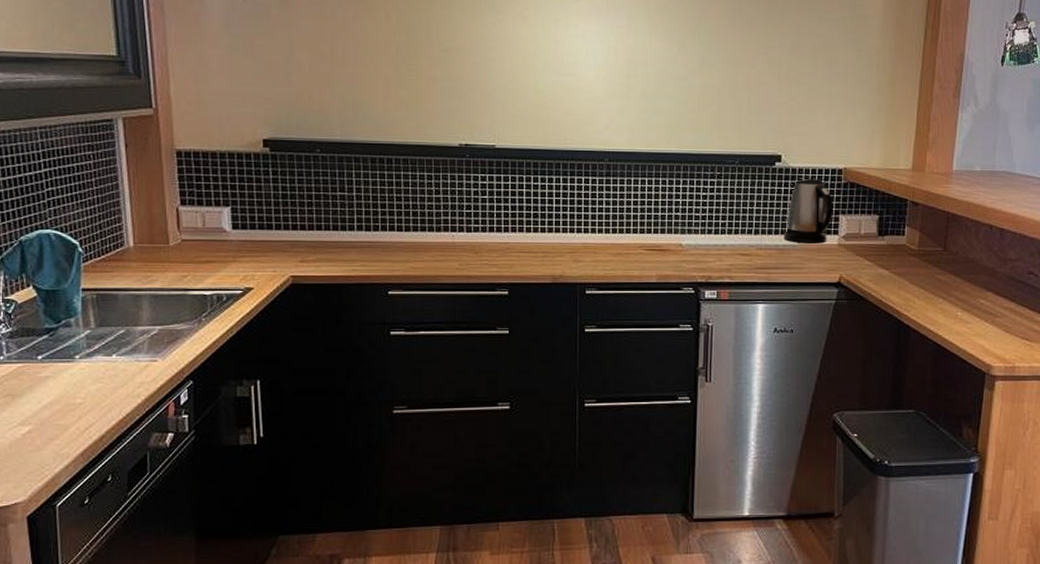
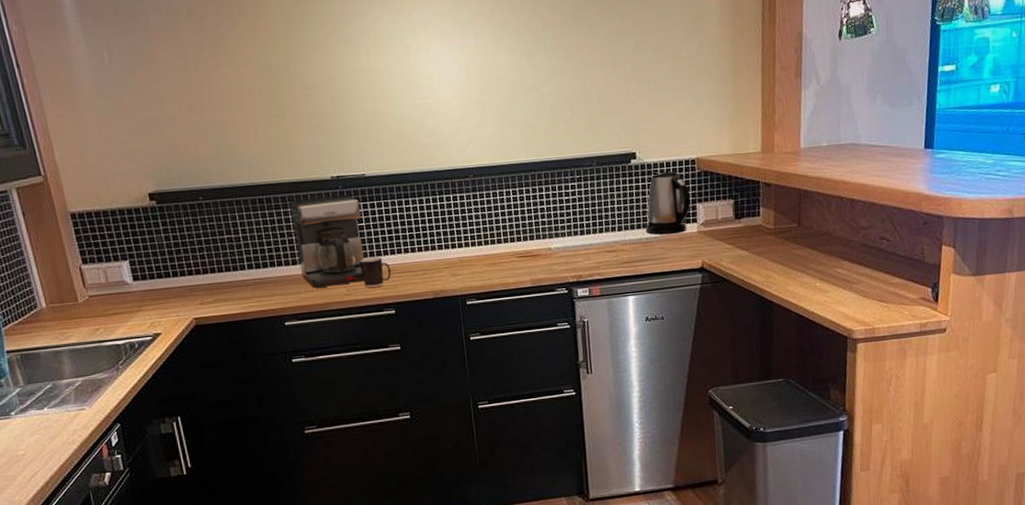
coffee maker: none [411,163,486,258] -> present [289,194,364,288]
mug: none [477,233,510,265] -> present [359,257,392,288]

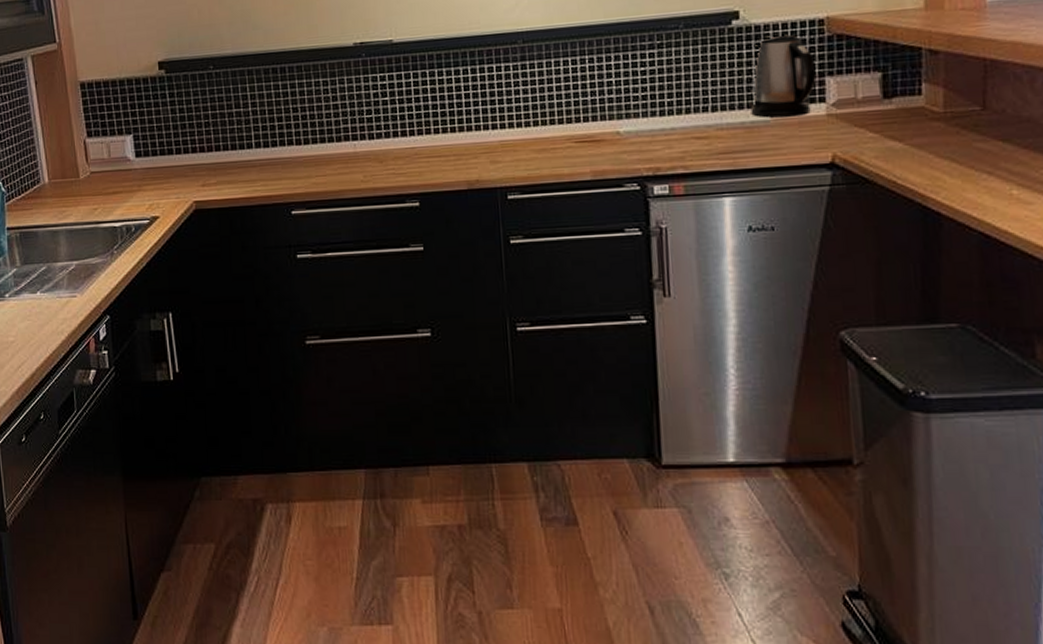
coffee maker: present [289,194,364,288] -> none [305,63,386,172]
mug: present [359,257,392,288] -> none [380,137,418,175]

